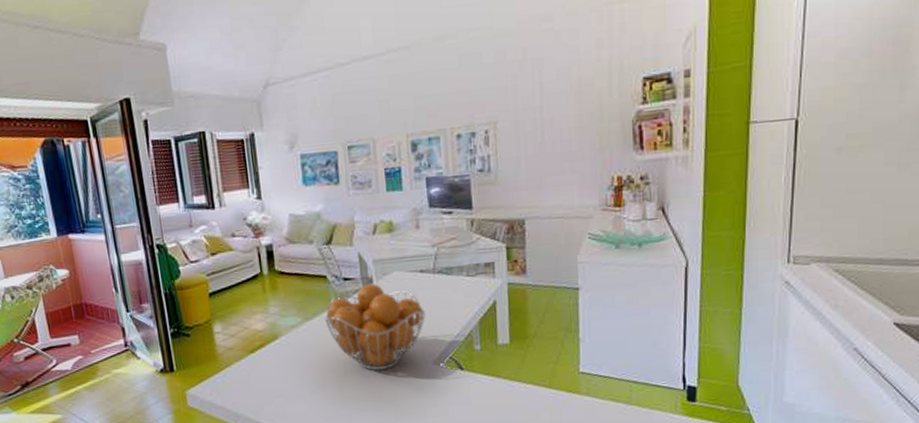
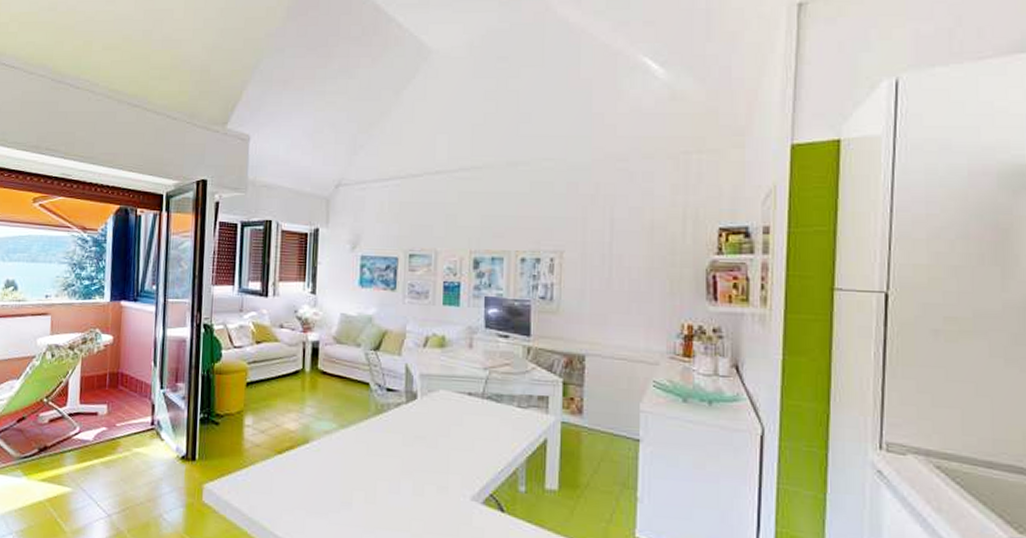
fruit basket: present [325,284,425,370] -> none [361,399,469,497]

